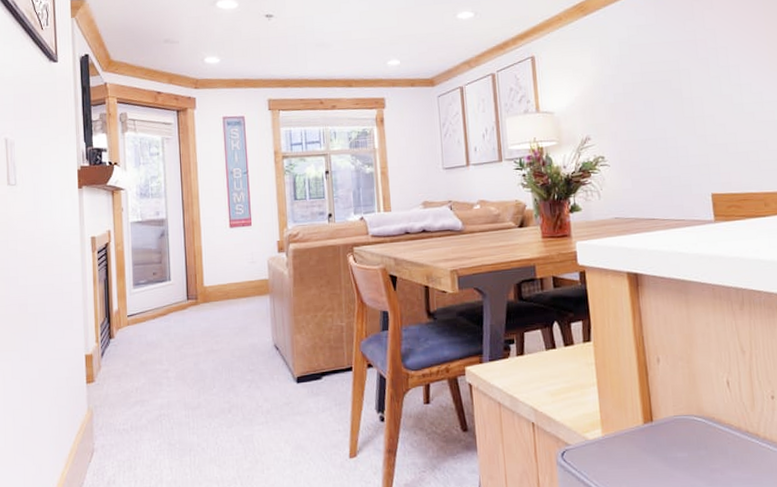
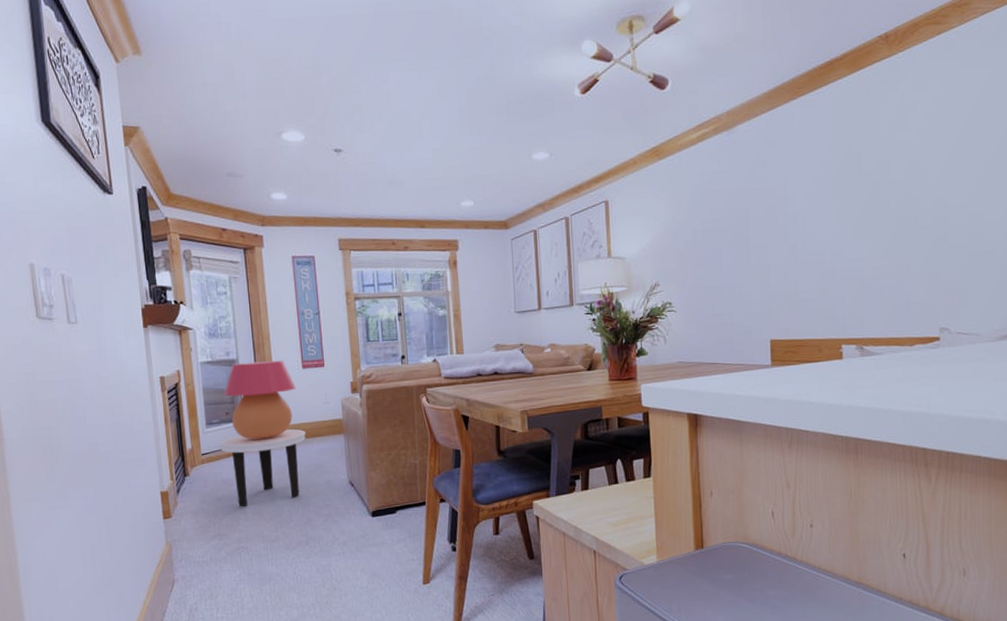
side table: none [145,289,232,371] -> present [219,429,306,507]
table lamp: none [152,219,223,301] -> present [224,360,296,440]

